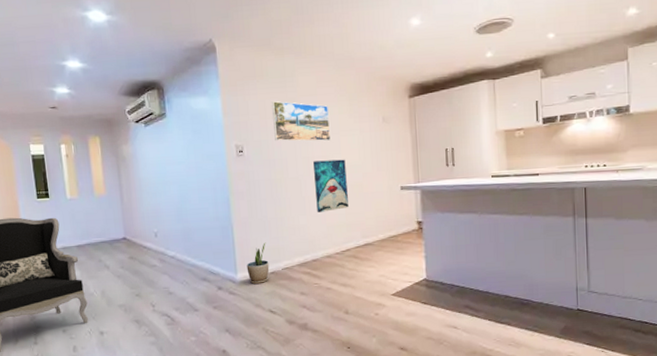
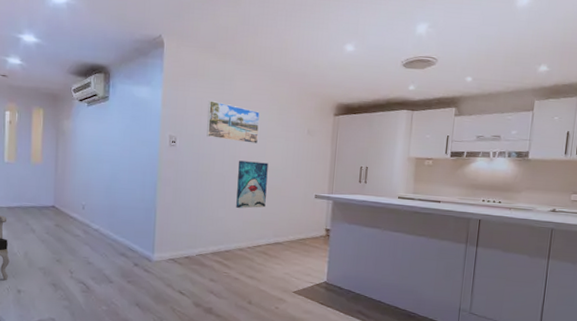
potted plant: present [246,242,270,285] -> none [163,228,185,266]

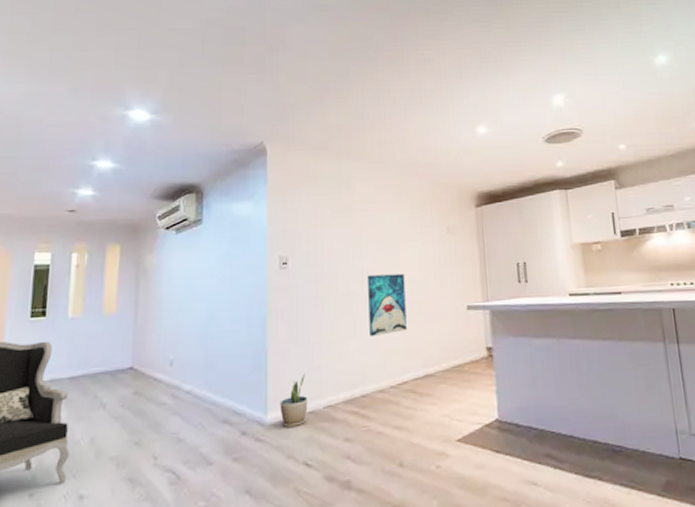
potted plant: none [163,228,185,266] -> present [280,373,308,428]
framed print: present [206,100,260,144] -> none [323,208,388,253]

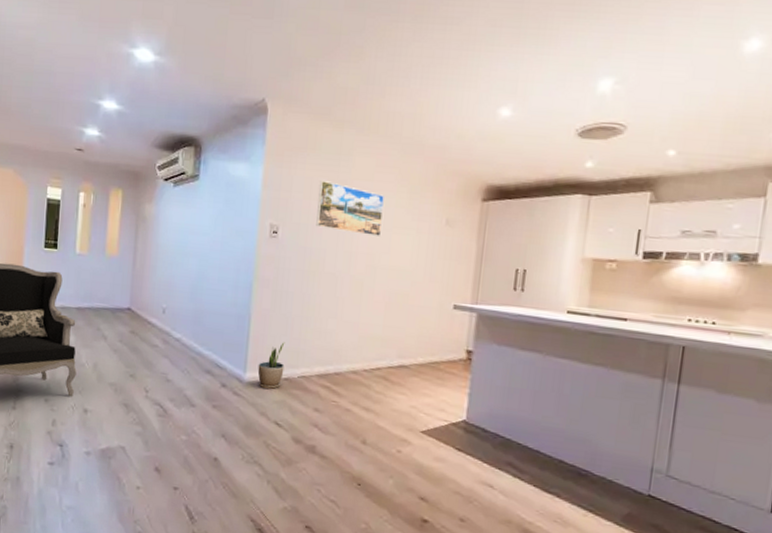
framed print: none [323,208,388,253] -> present [316,180,384,236]
wall art: present [368,273,407,336] -> none [350,257,394,320]

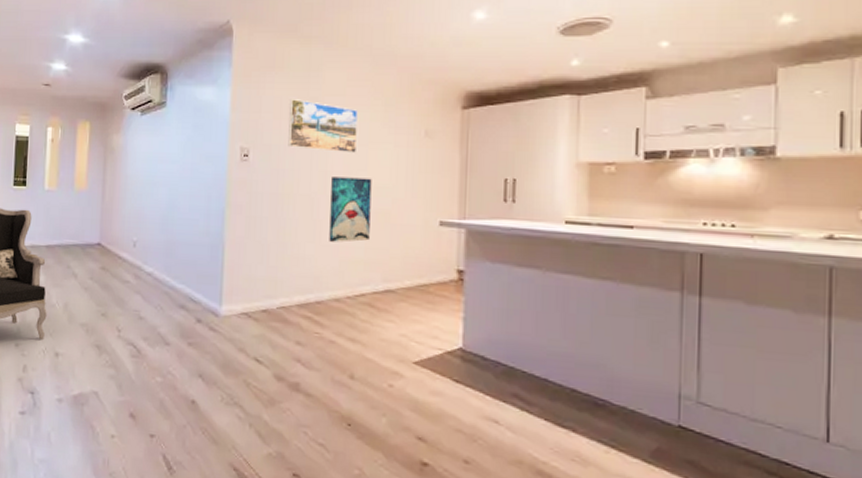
potted plant: present [257,342,285,390] -> none [234,271,262,323]
wall art: none [350,257,394,320] -> present [329,177,372,242]

